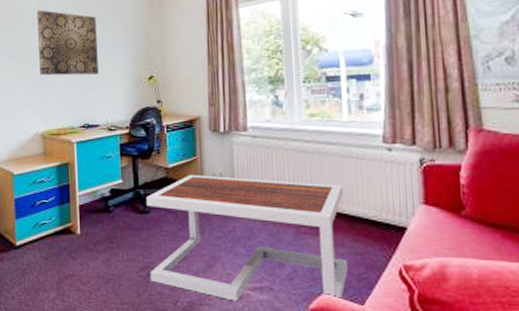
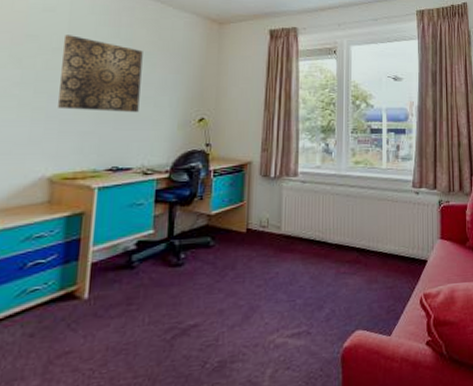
coffee table: present [146,174,347,301] -> none [175,220,379,352]

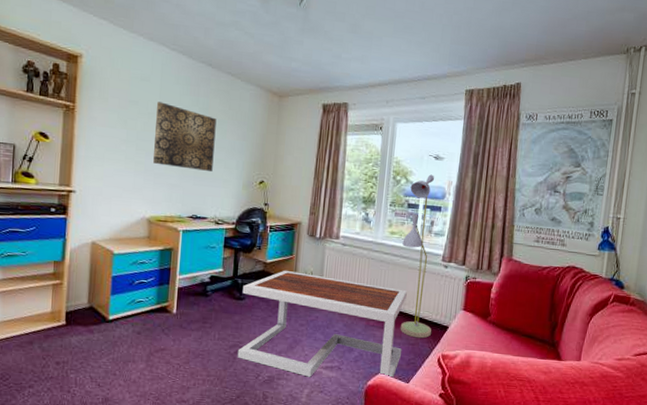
coffee table: none [175,220,379,352] -> present [237,270,407,379]
floor lamp: none [369,96,411,280] -> present [400,174,435,339]

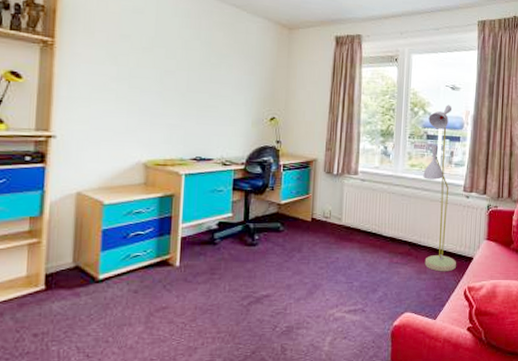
wall art: present [152,102,217,171] -> none [148,35,221,109]
coffee table: present [237,270,407,379] -> none [251,210,430,323]

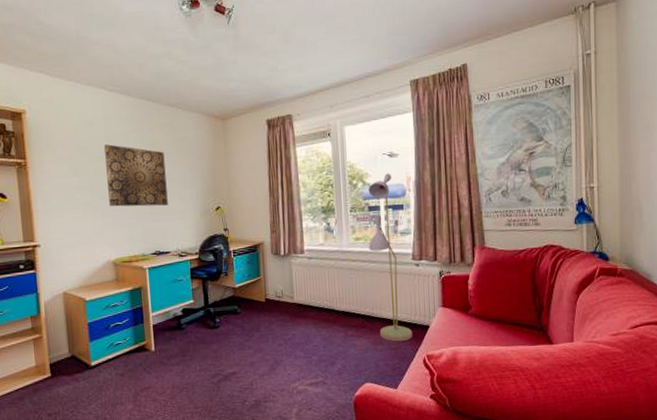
wall art: none [148,35,221,109] -> present [103,144,168,207]

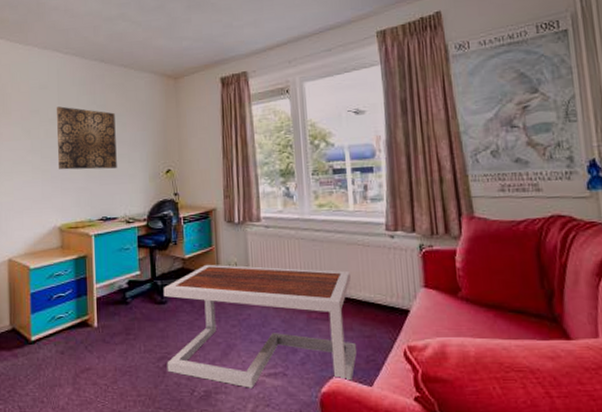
coffee table: none [215,292,385,396] -> present [163,264,356,388]
floor lamp: present [368,173,413,342] -> none [332,132,390,328]

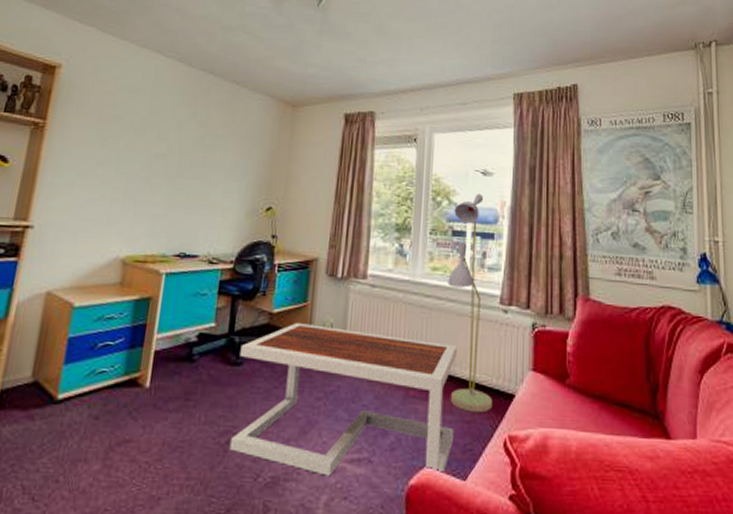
wall art: present [56,106,117,170] -> none [134,116,216,197]
floor lamp: none [332,132,390,328] -> present [448,193,493,413]

